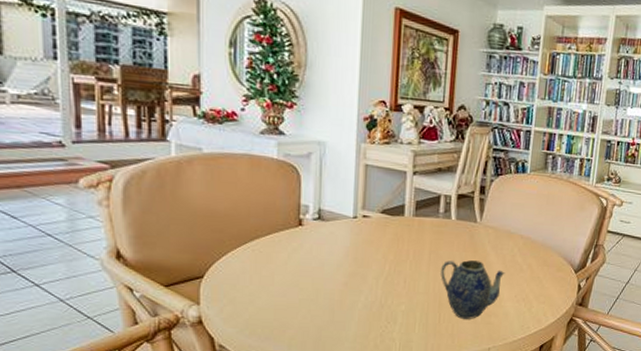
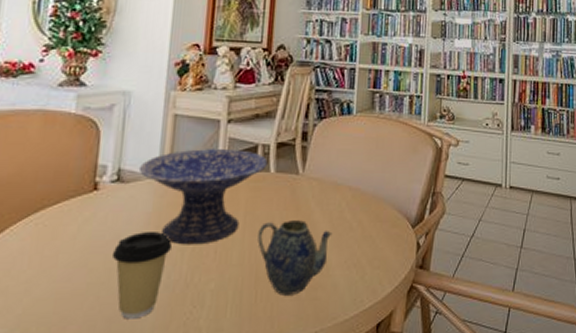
coffee cup: none [318,262,368,329] -> present [111,232,172,319]
decorative bowl: none [336,196,449,275] -> present [138,149,267,245]

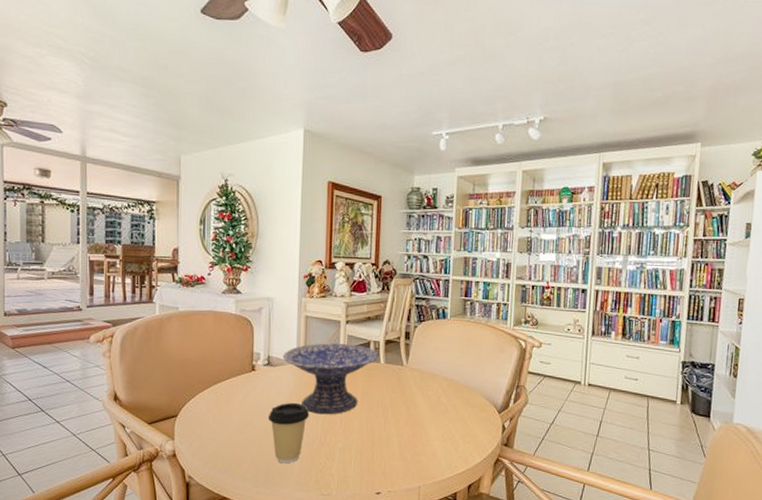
teapot: present [257,220,333,295] -> none [372,401,431,457]

